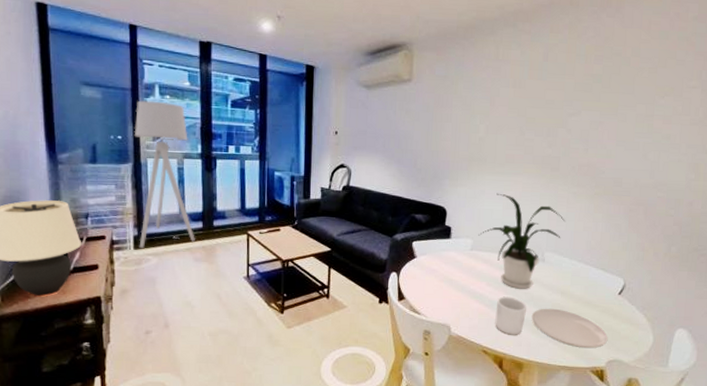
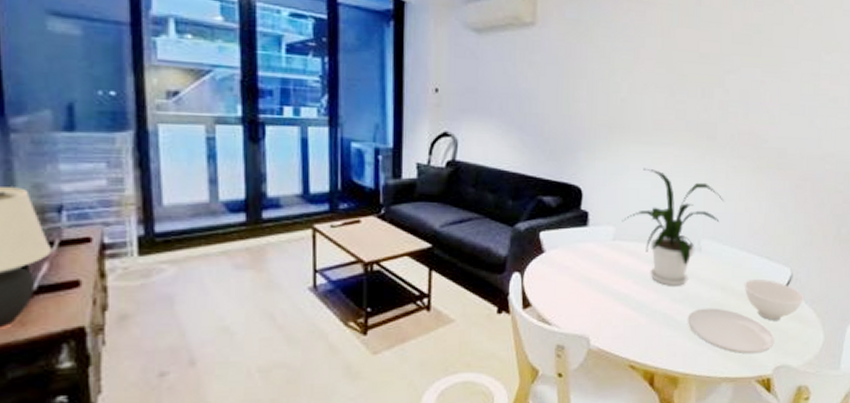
floor lamp: present [134,100,195,249] -> none [136,40,235,255]
mug: present [495,296,527,335] -> none [644,296,682,344]
bowl: none [581,286,636,323] -> present [744,278,805,321]

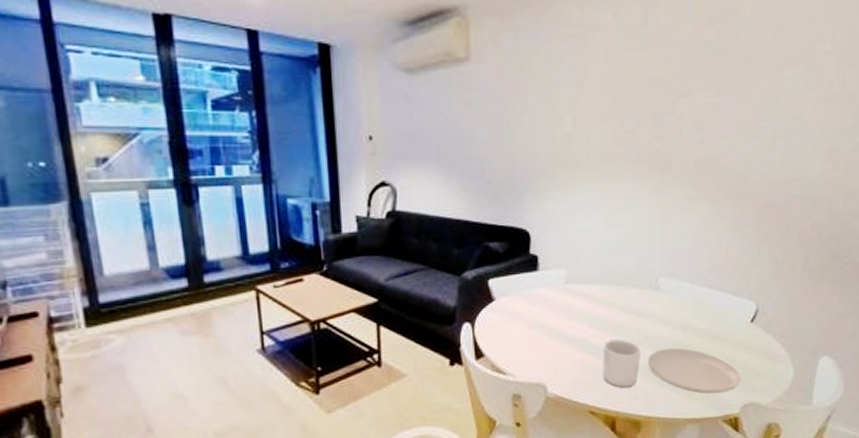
house plant: present [622,168,725,286] -> none [573,205,682,328]
mug: none [644,296,682,344] -> present [602,339,642,388]
bowl: present [744,278,805,321] -> none [706,315,772,358]

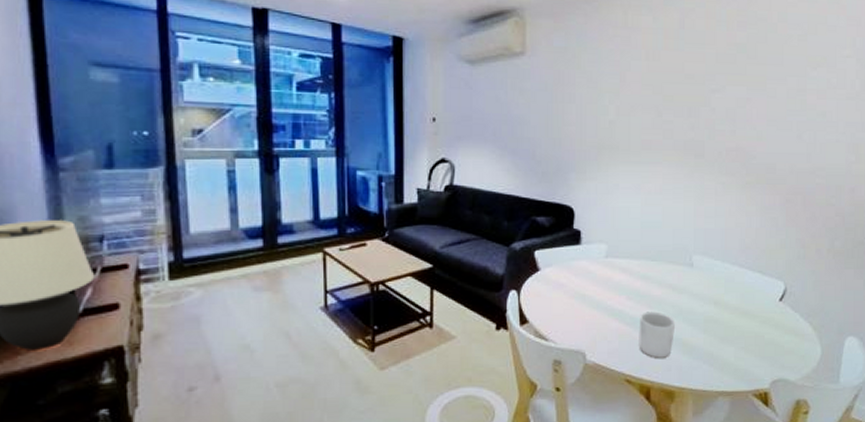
plate: present [647,348,741,394] -> none [681,322,771,368]

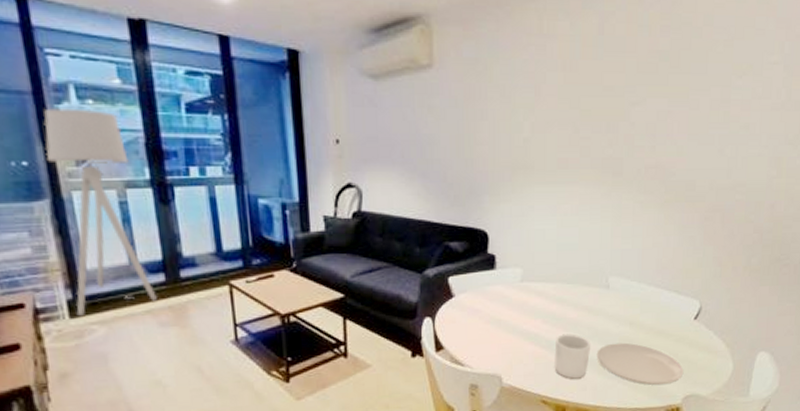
floor lamp: none [165,84,253,279] -> present [43,108,157,317]
plate: none [681,322,771,368] -> present [596,342,684,385]

